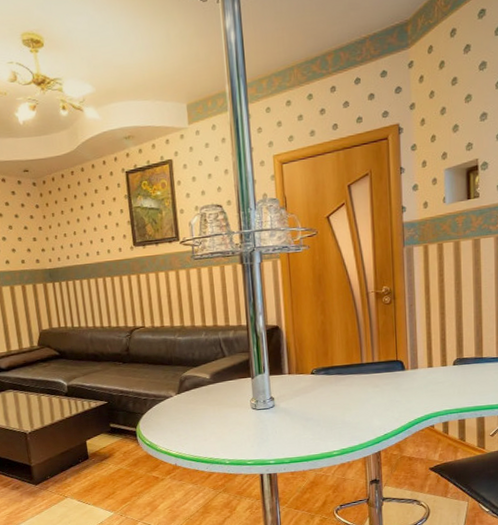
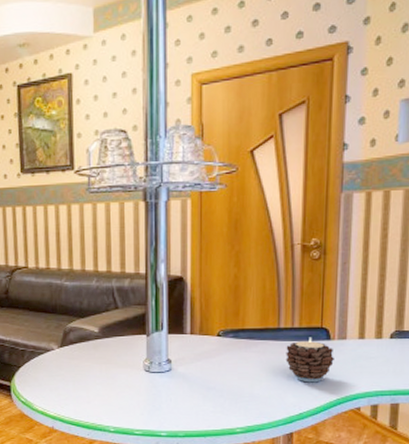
candle: none [369,369,409,408] -> present [286,337,334,383]

